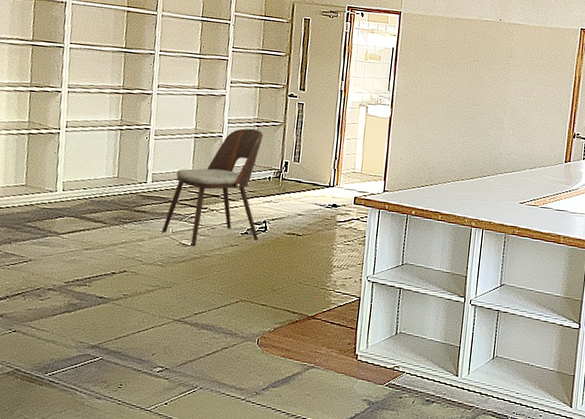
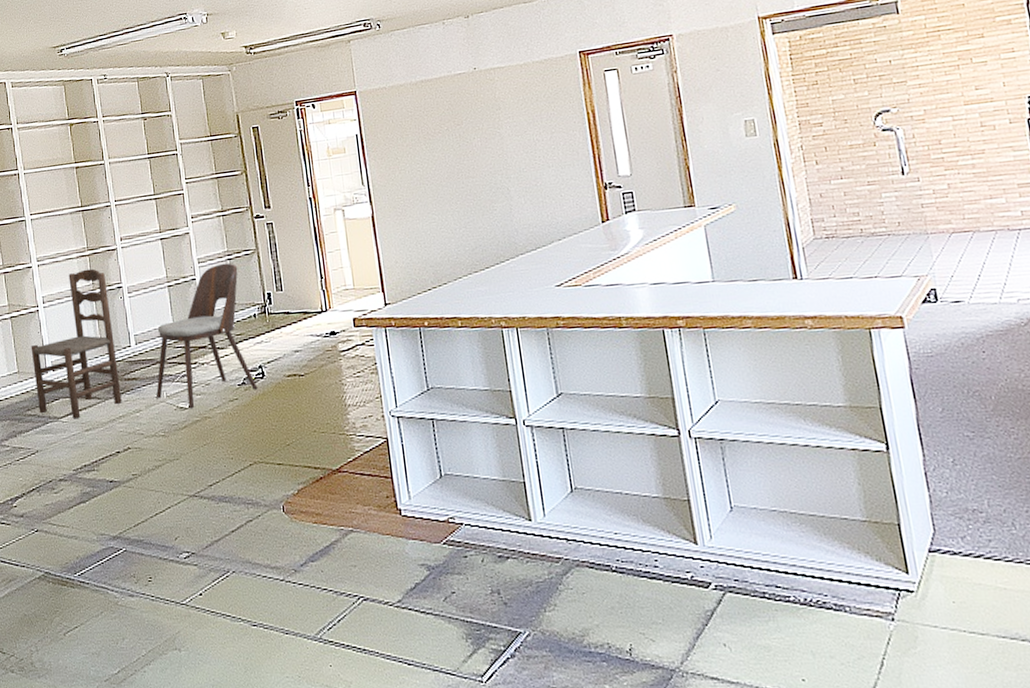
dining chair: none [40,105,135,238] -> present [30,268,122,419]

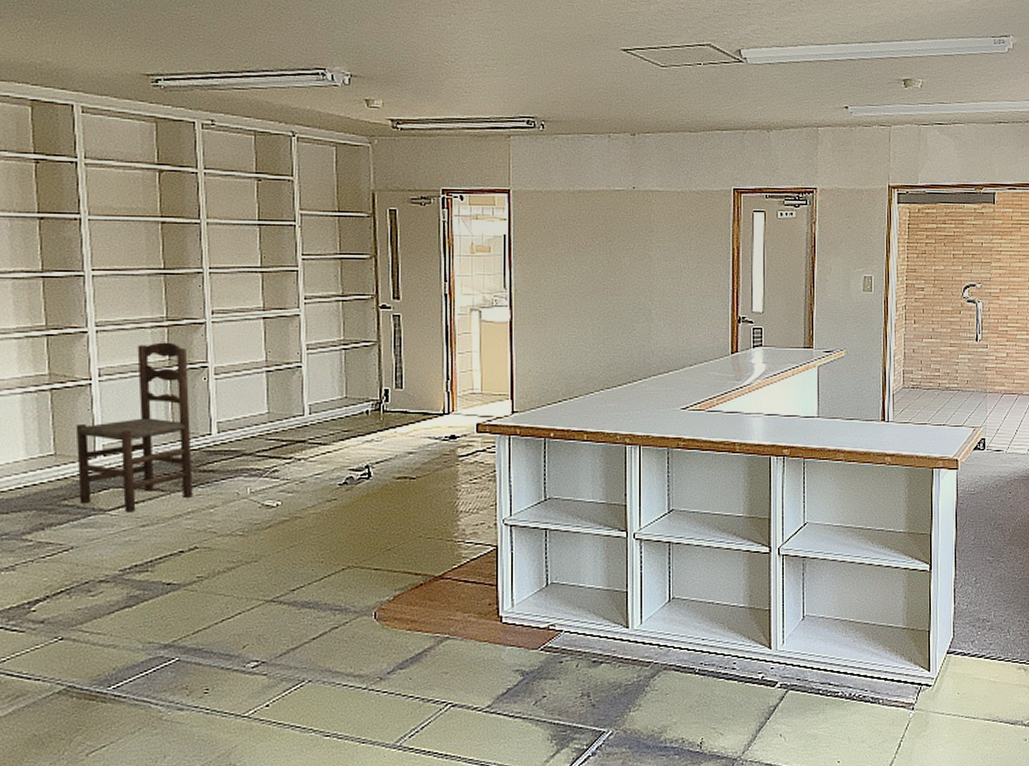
dining chair: present [156,263,258,409] -> none [238,353,362,508]

